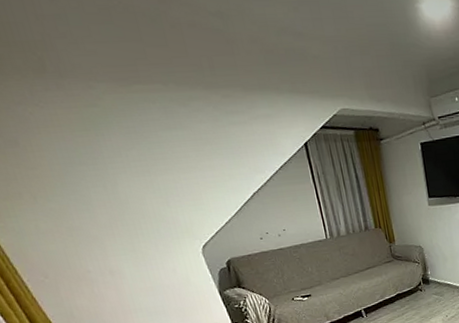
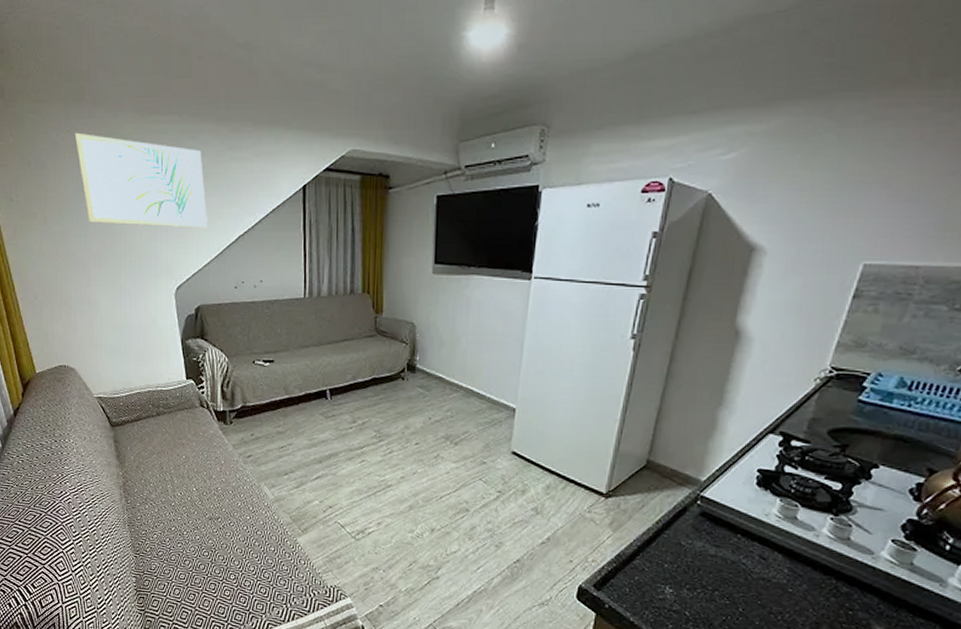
wall art: none [45,106,220,197] -> present [74,132,207,228]

